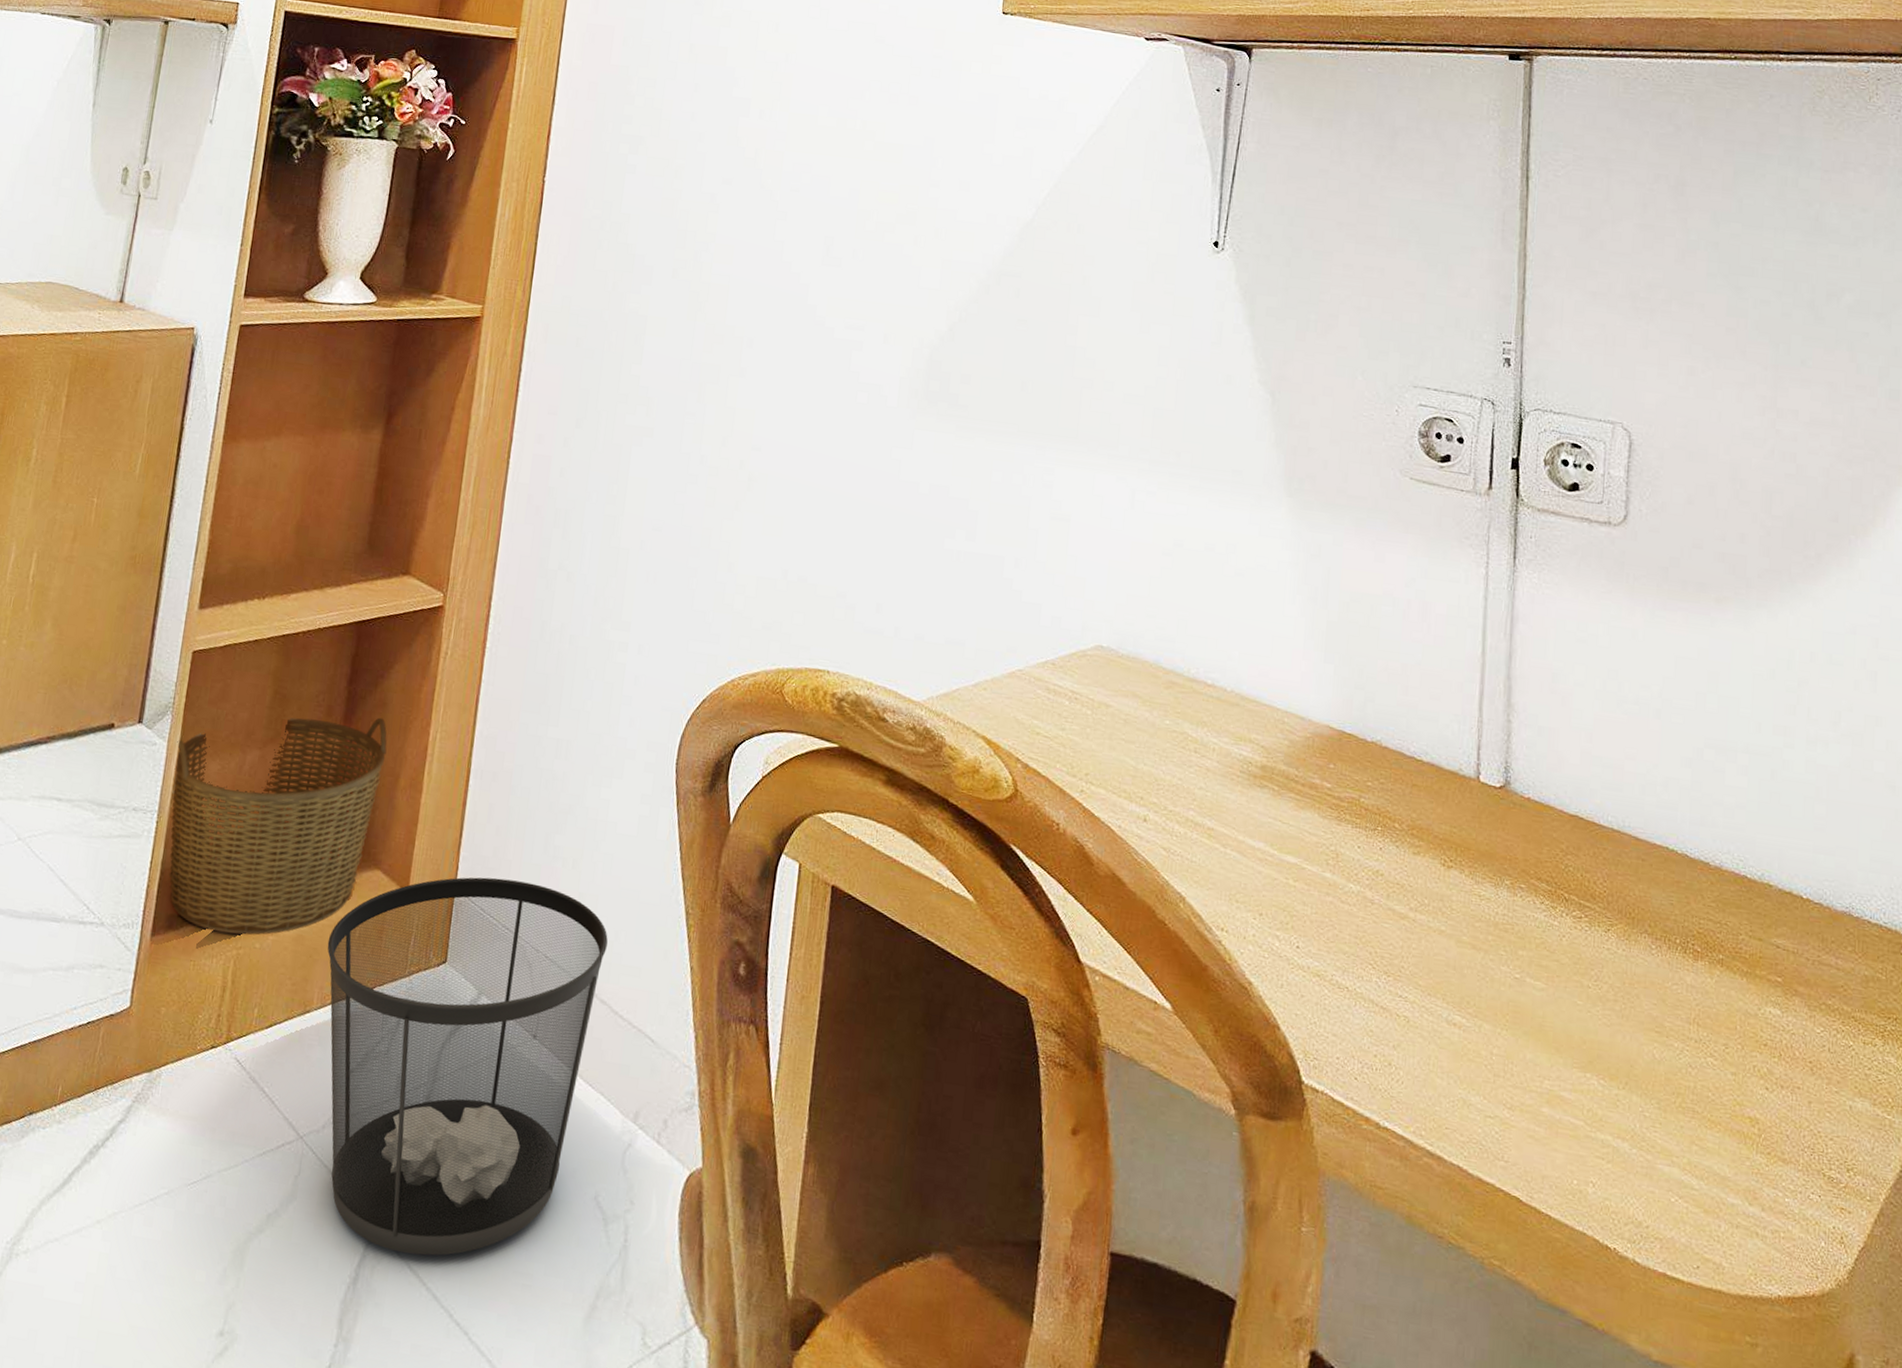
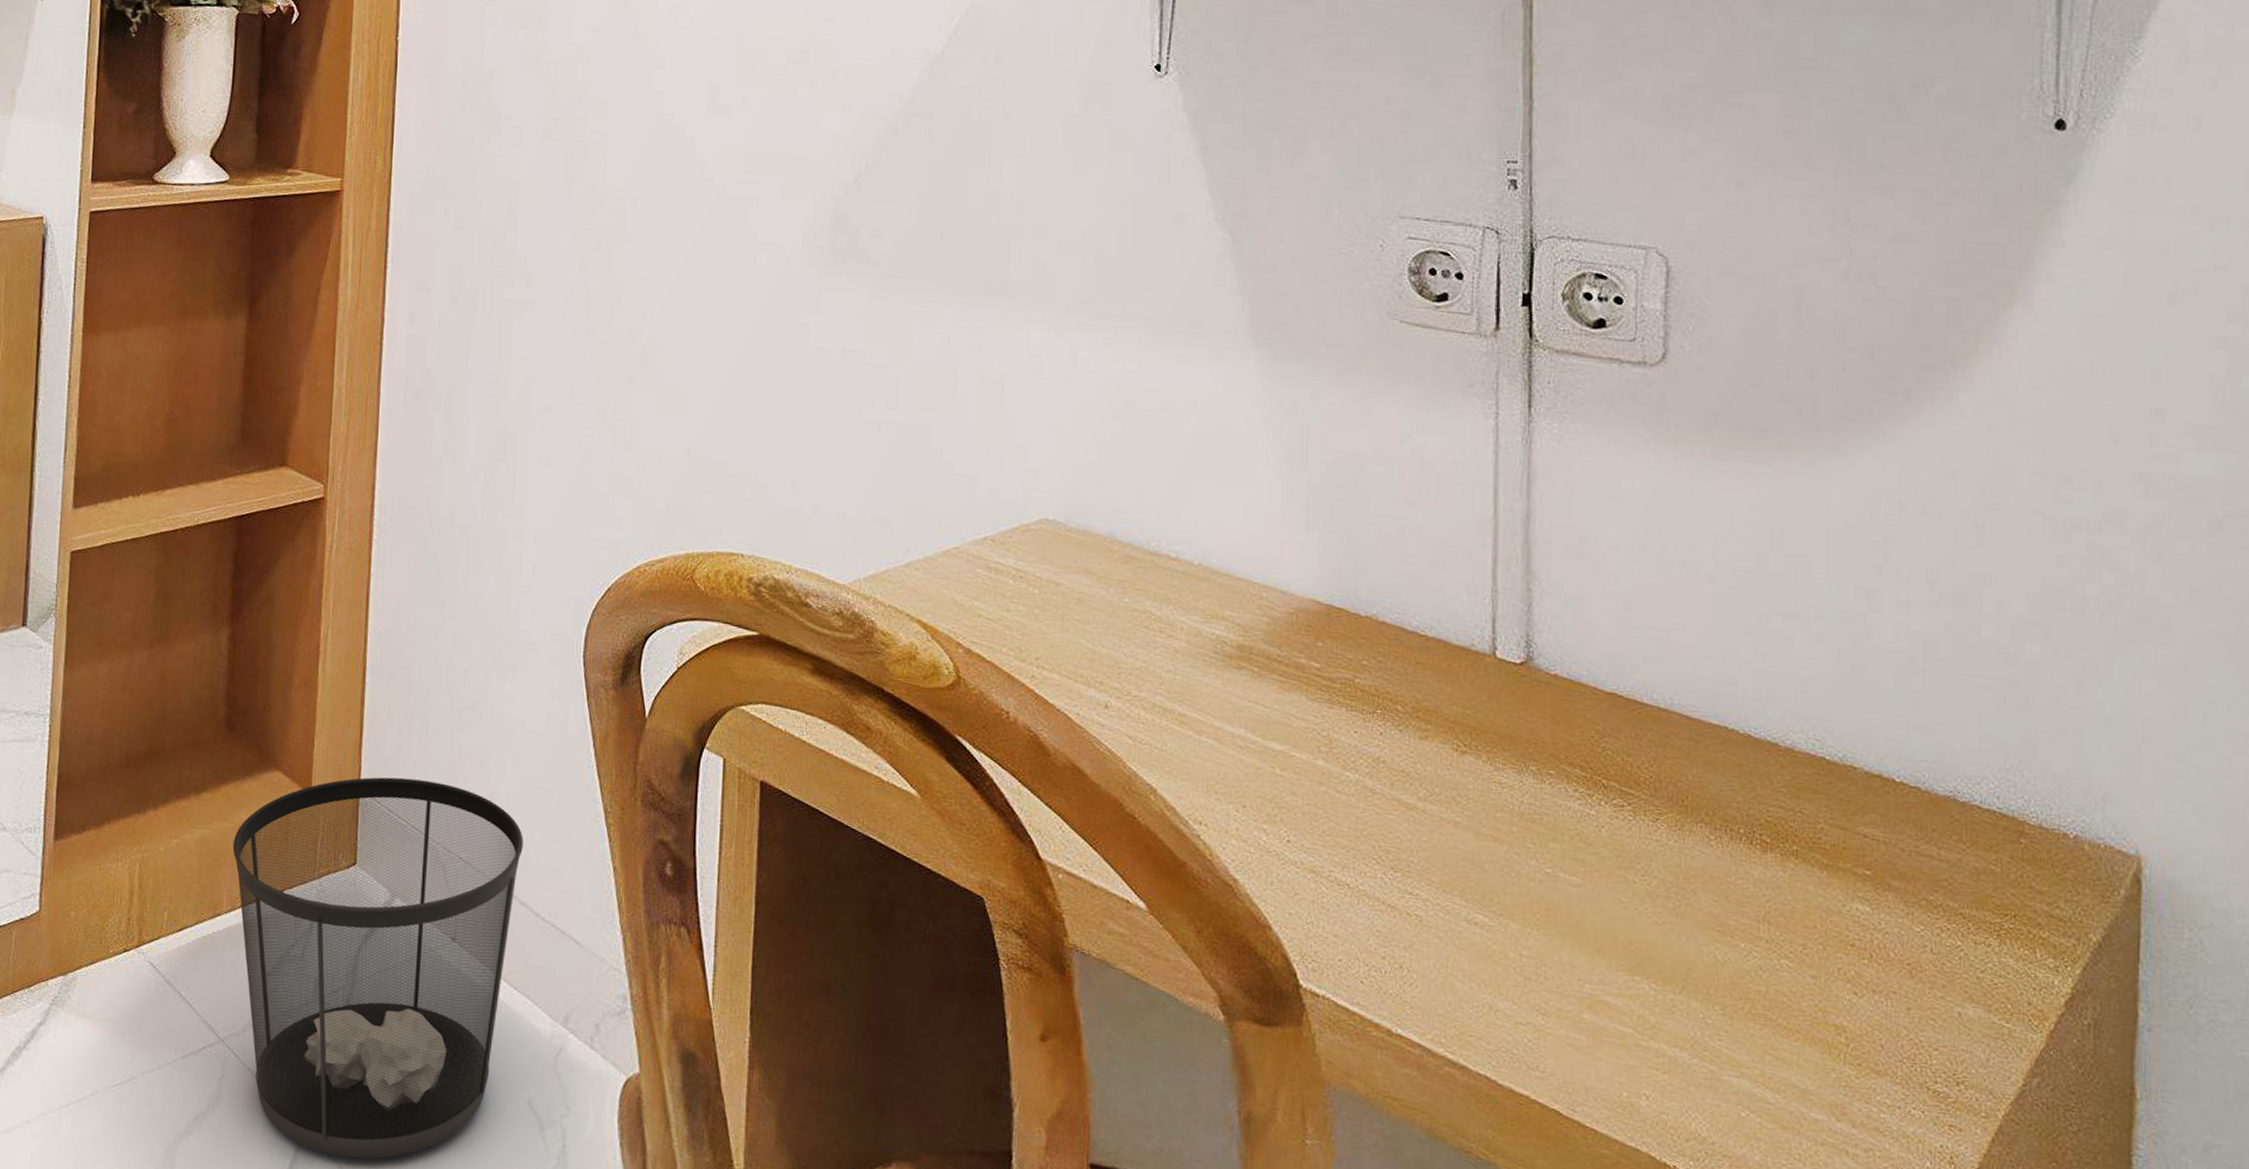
basket: present [168,717,387,936] -> none [62,615,278,839]

